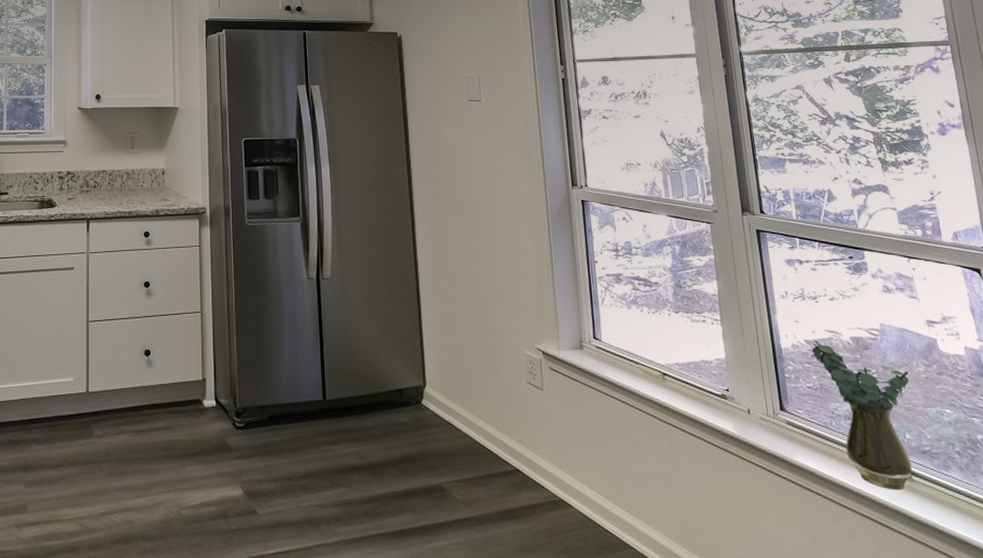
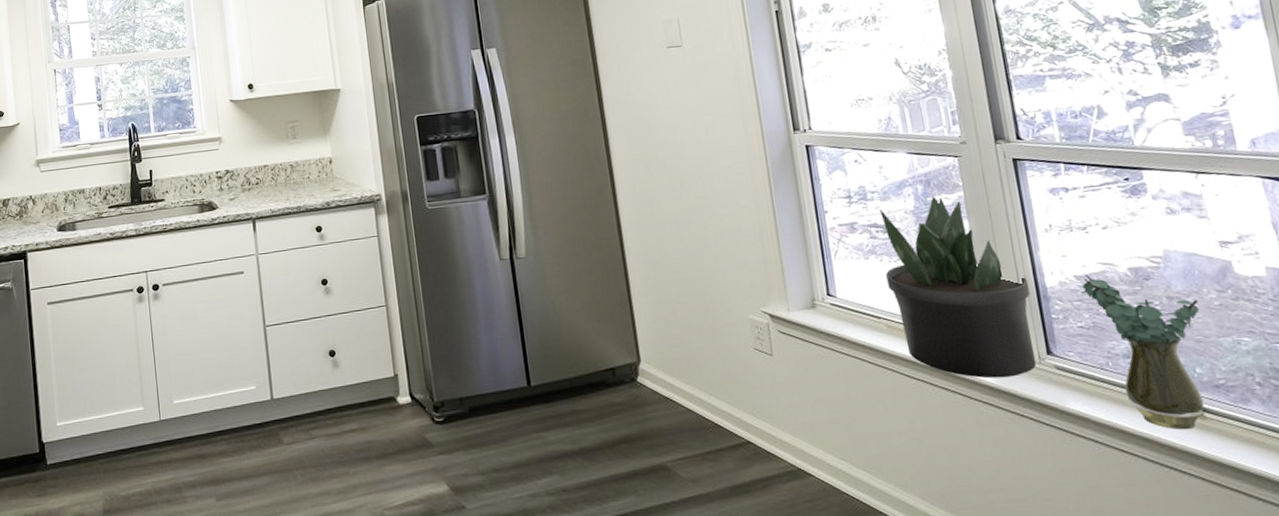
planter: none [642,257,771,429] -> present [880,197,1037,379]

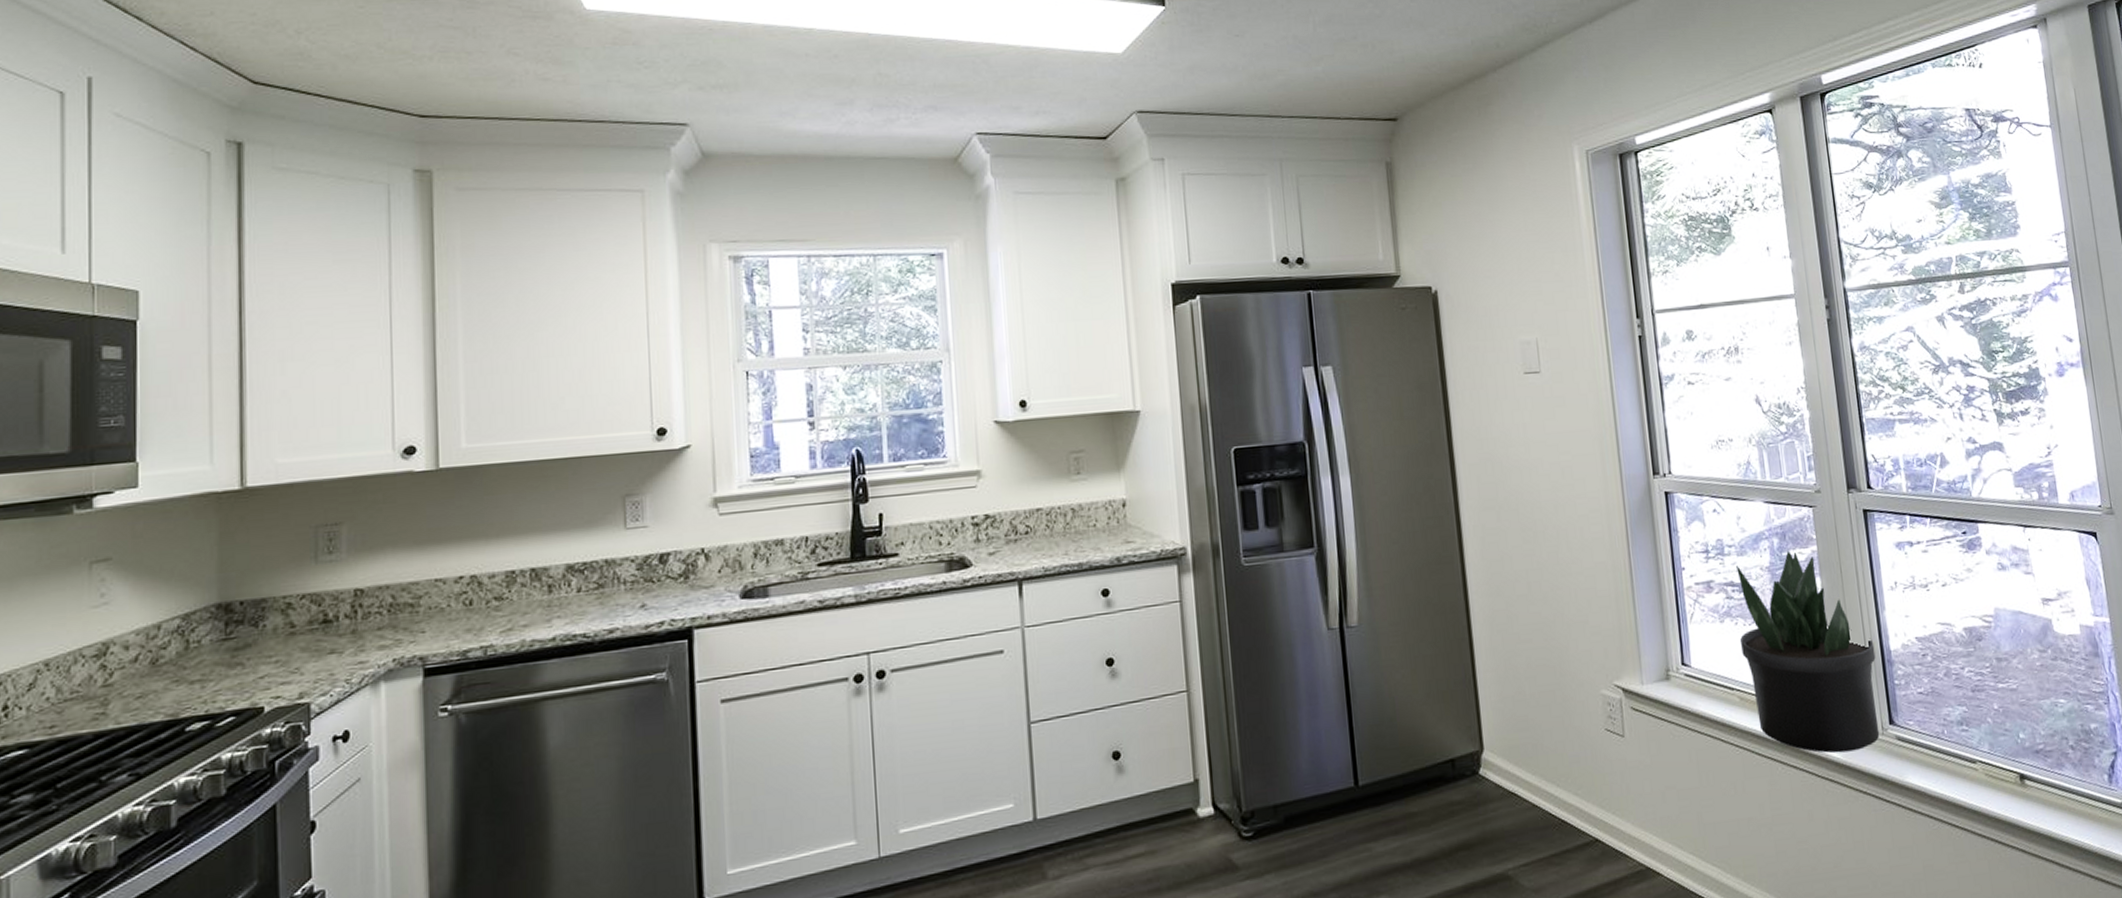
vase: present [1082,274,1205,430] -> none [1922,636,2026,801]

